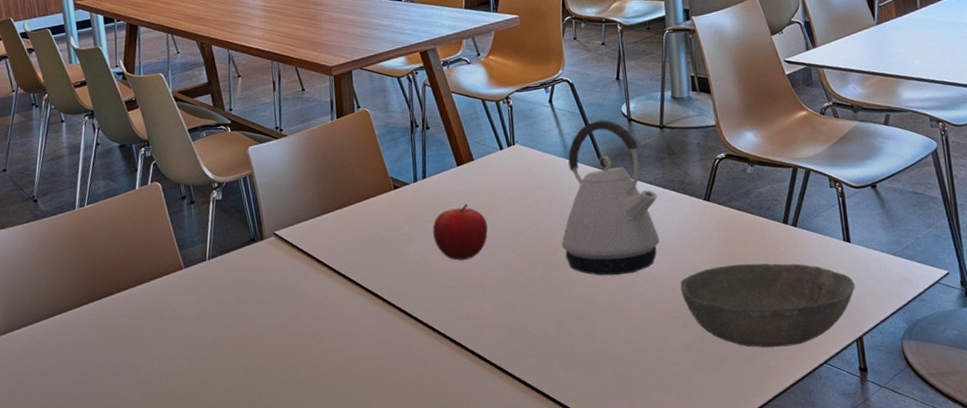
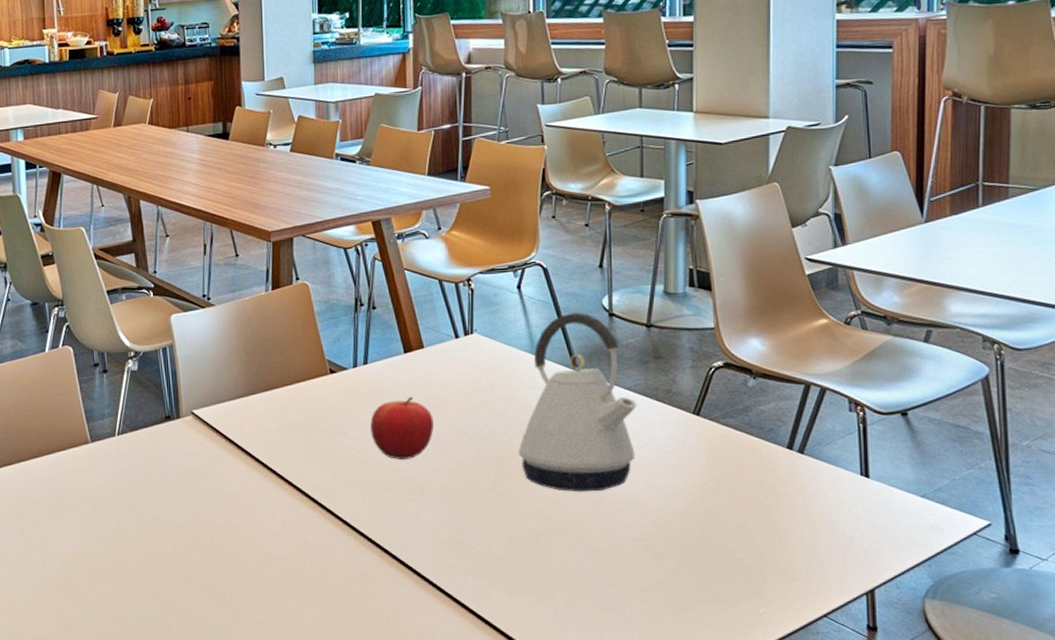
bowl: present [680,263,856,348] -> none [655,491,871,593]

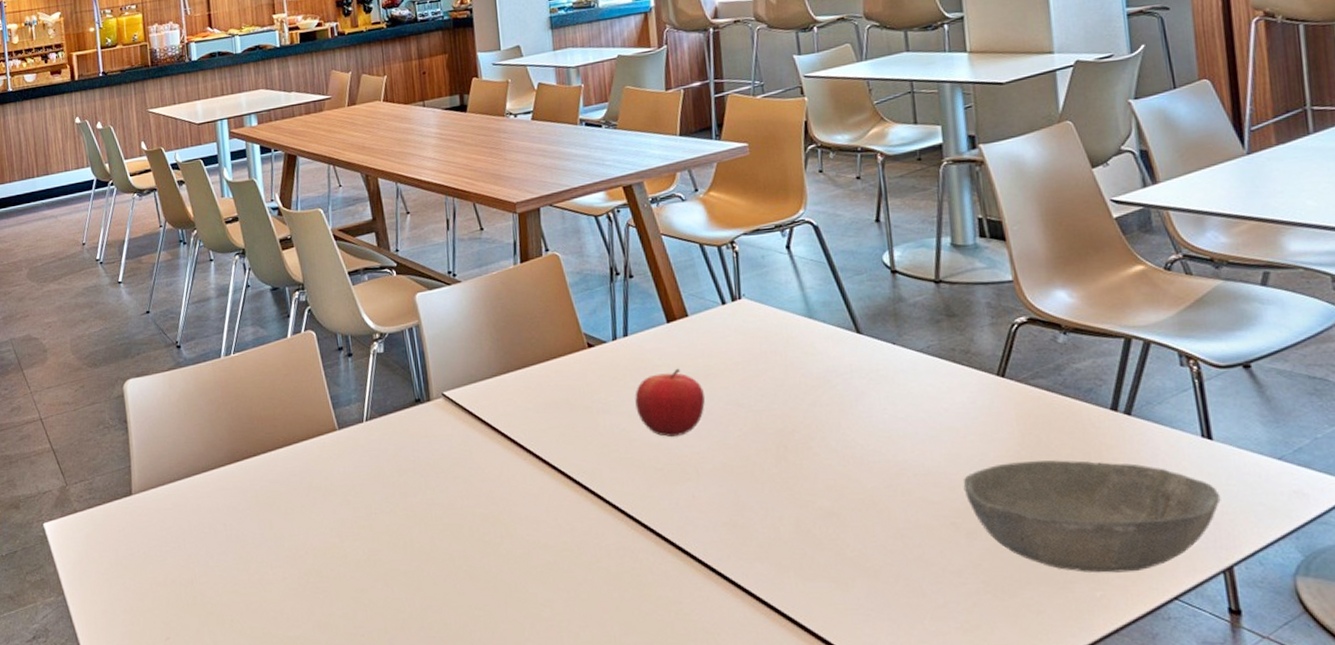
kettle: present [519,312,637,492] -> none [801,271,935,466]
bowl: none [655,491,871,593] -> present [963,460,1221,573]

